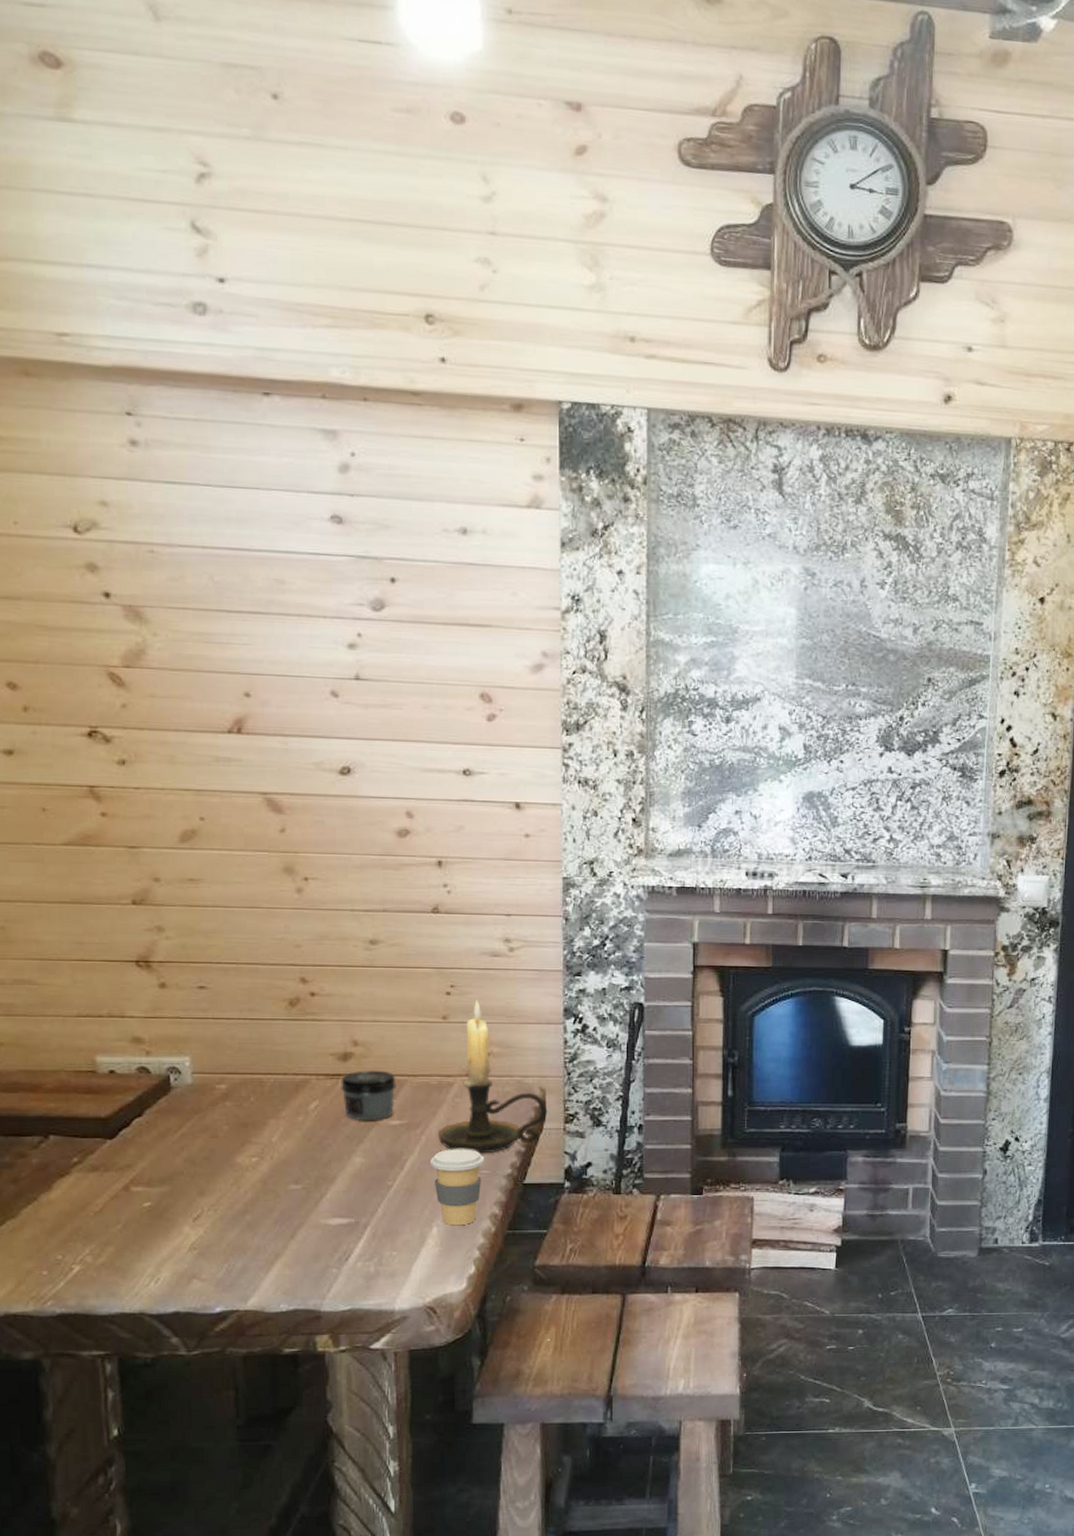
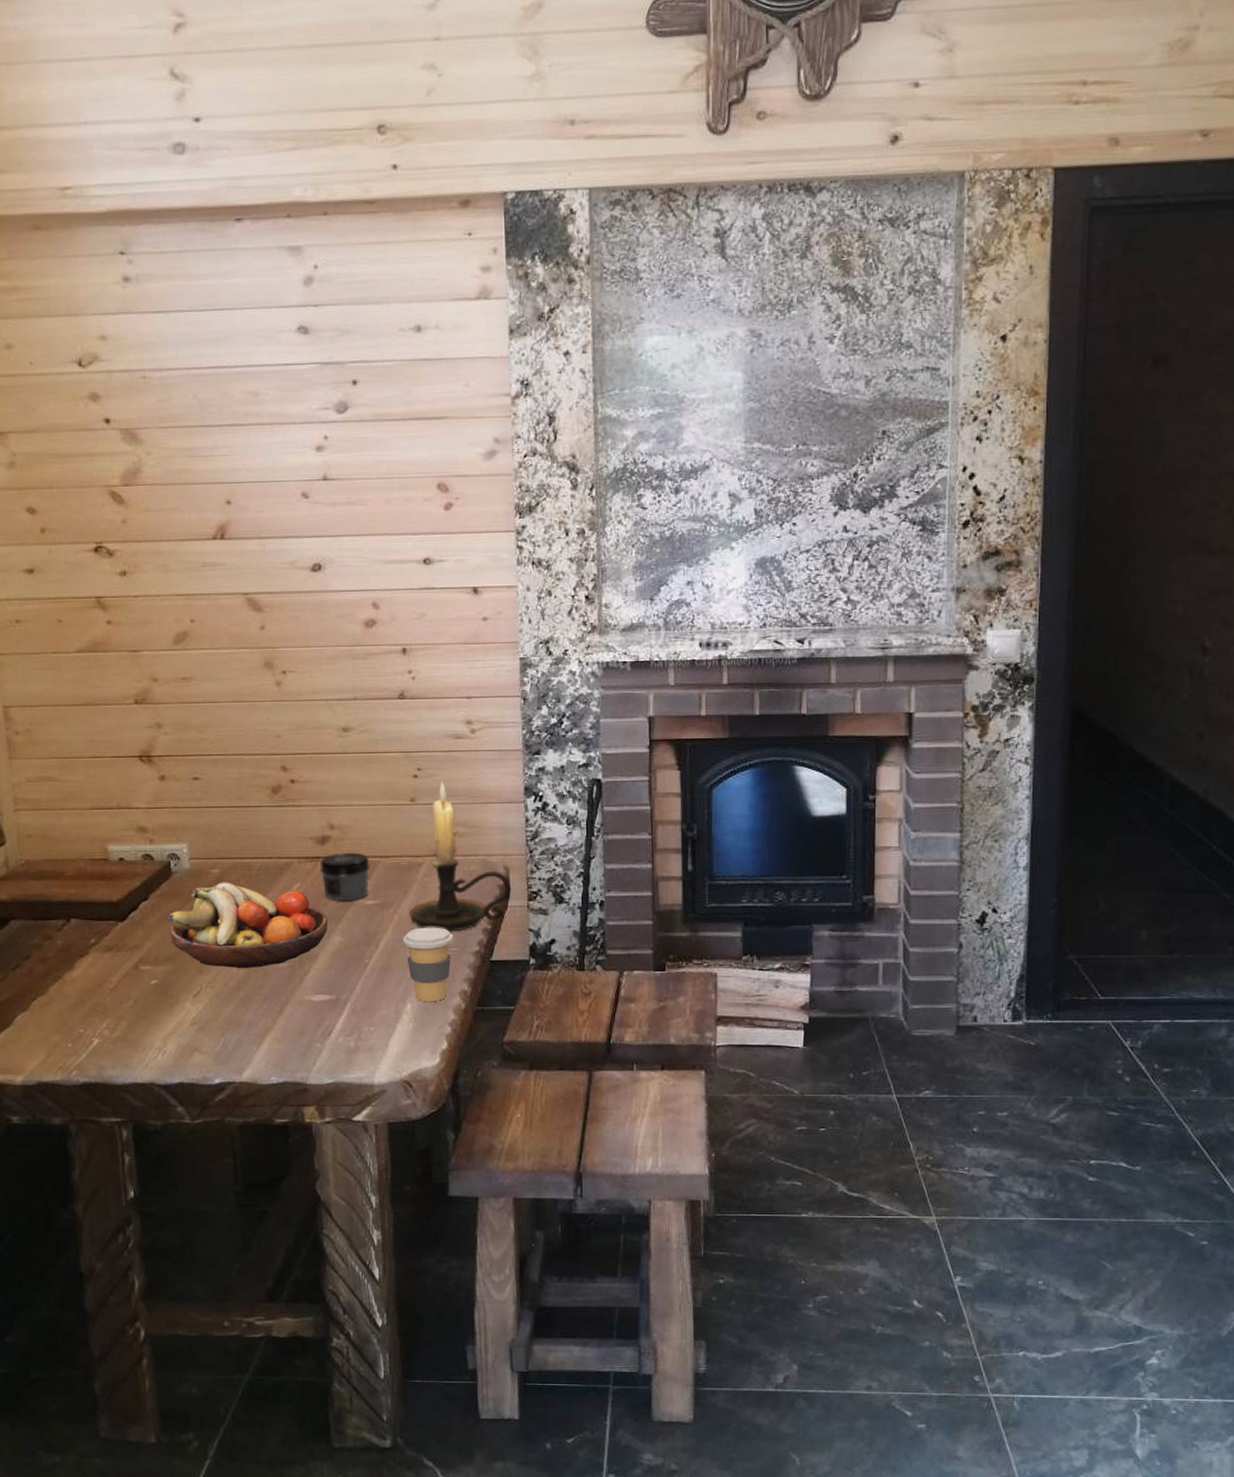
fruit bowl: none [164,1098,349,1191] -> present [167,882,328,969]

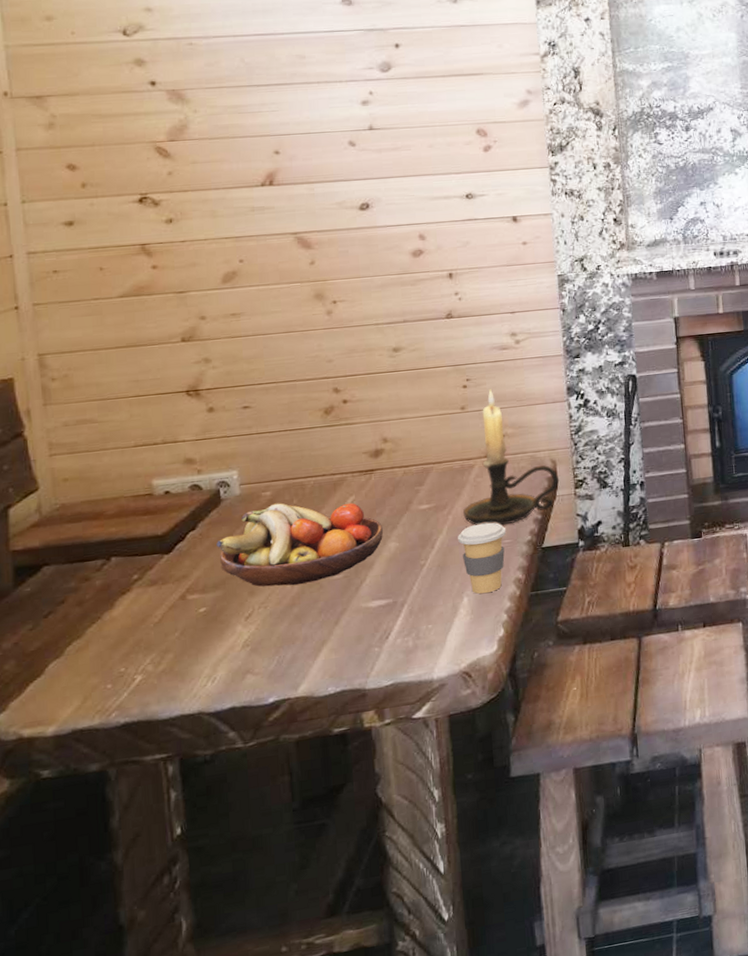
jar: present [320,852,370,902] -> none [374,461,424,509]

